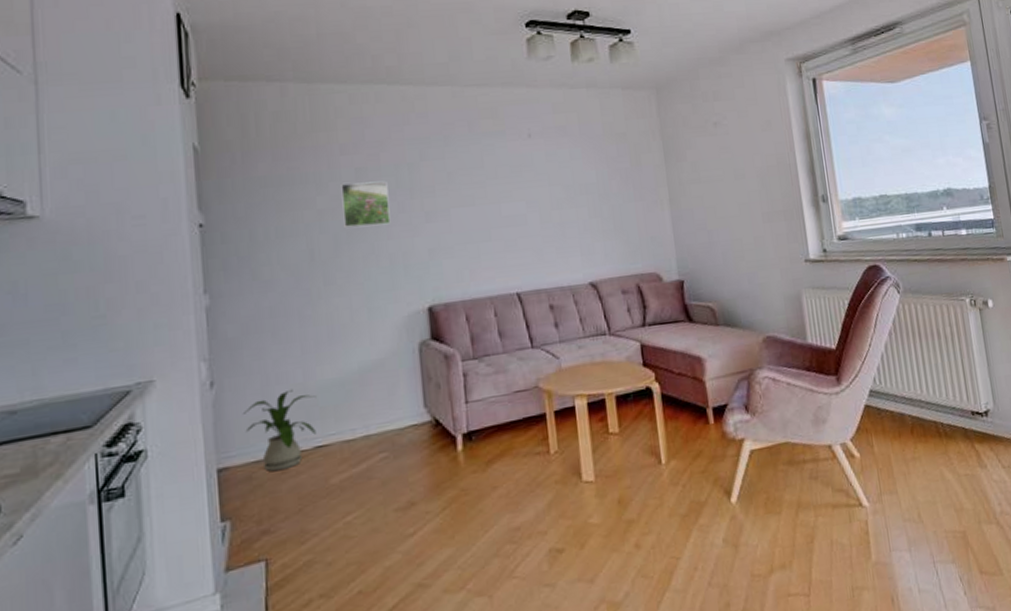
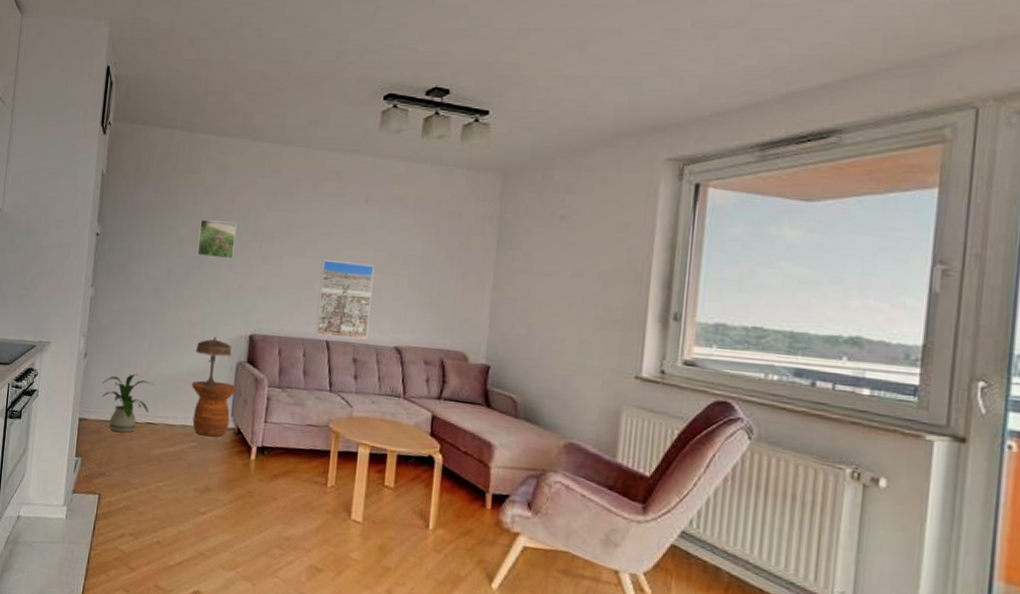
table lamp: none [364,318,411,381] -> present [195,336,232,388]
side table: none [366,369,426,442] -> present [191,380,238,437]
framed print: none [495,202,560,289] -> present [315,260,375,340]

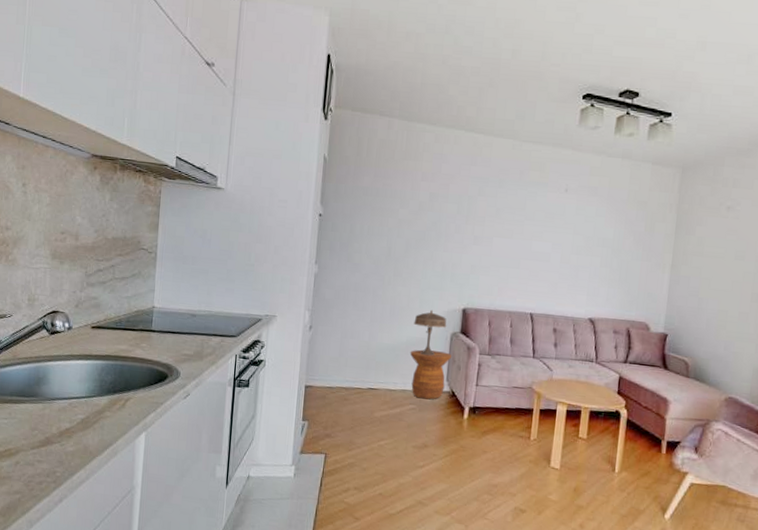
house plant: present [101,373,154,433] -> none [326,344,375,398]
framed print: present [197,218,237,260] -> none [415,202,451,240]
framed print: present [315,260,375,340] -> none [521,242,573,312]

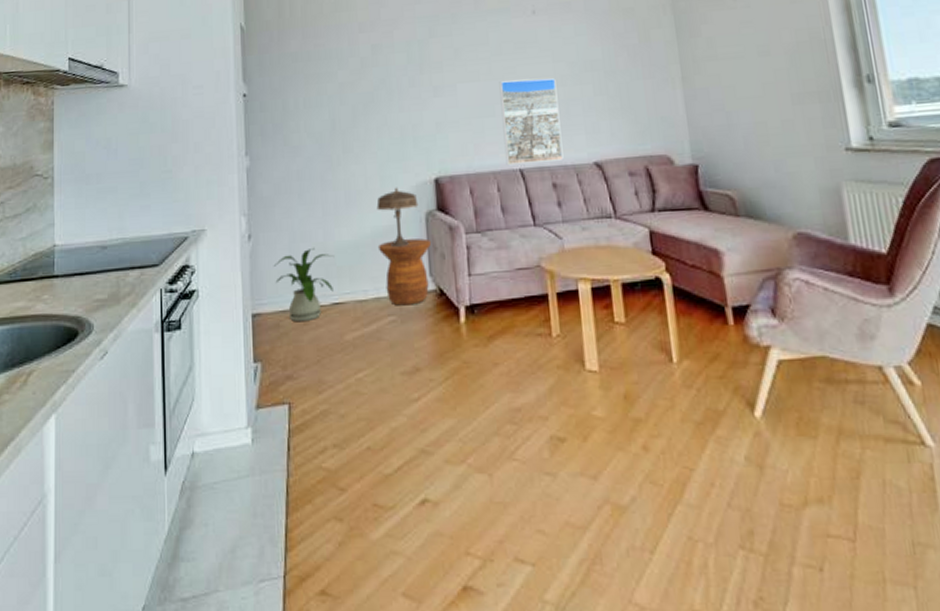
house plant: none [326,344,375,398] -> present [273,247,334,322]
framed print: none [521,242,573,312] -> present [499,78,564,165]

